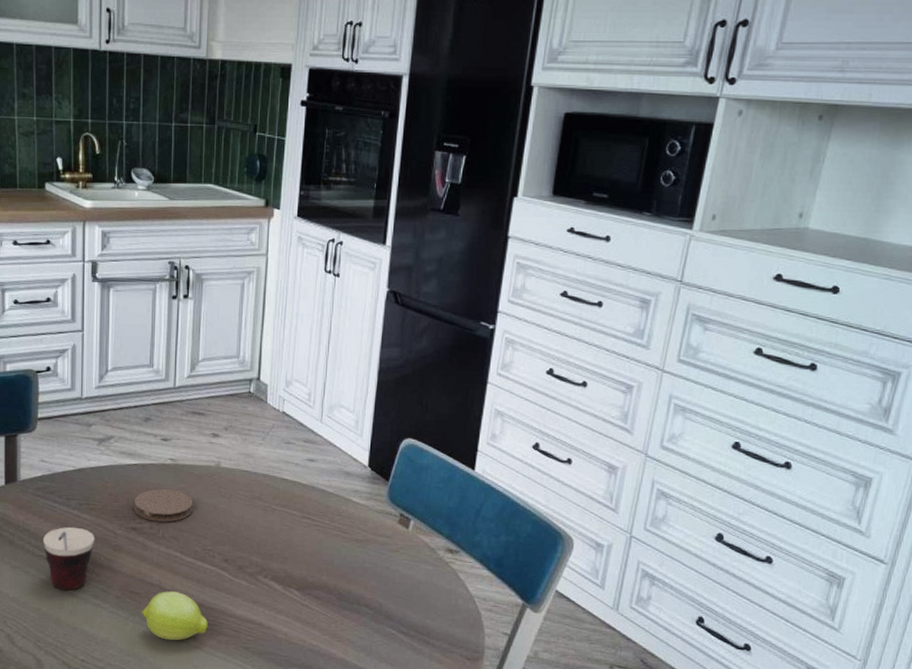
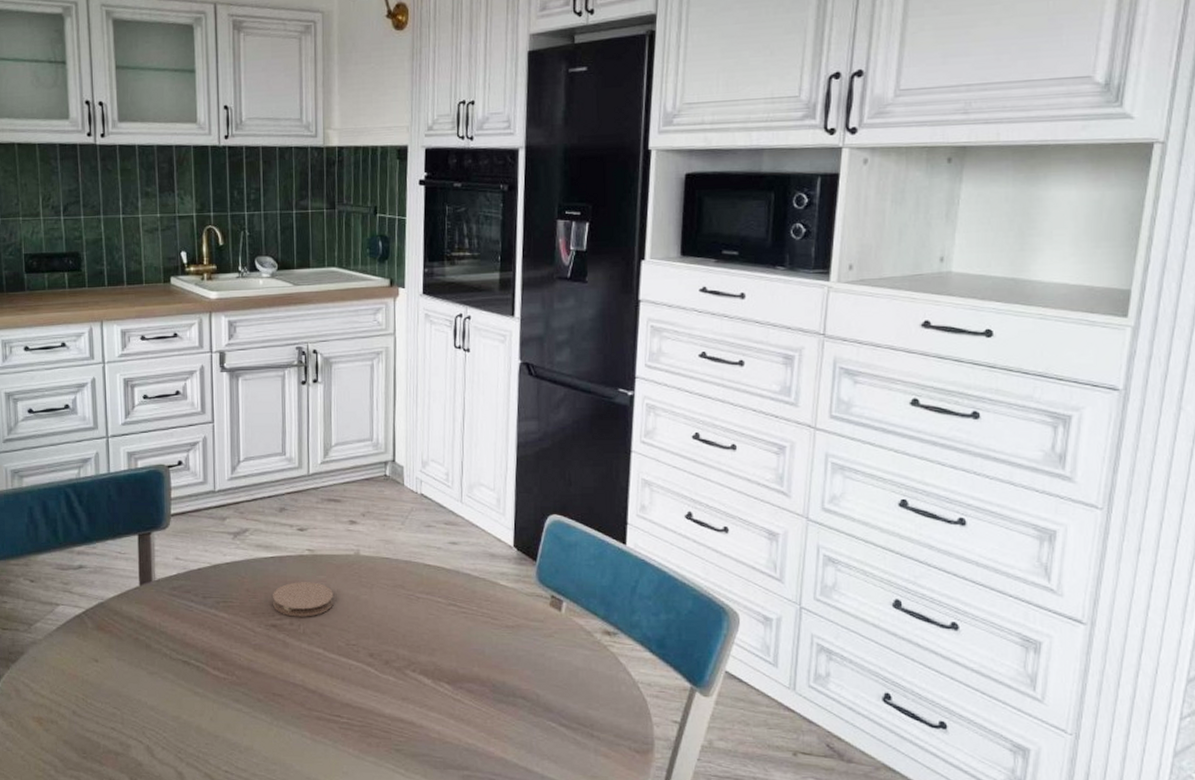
cup: present [43,526,95,591] -> none [181,626,234,696]
fruit: present [141,591,208,641] -> none [285,691,356,746]

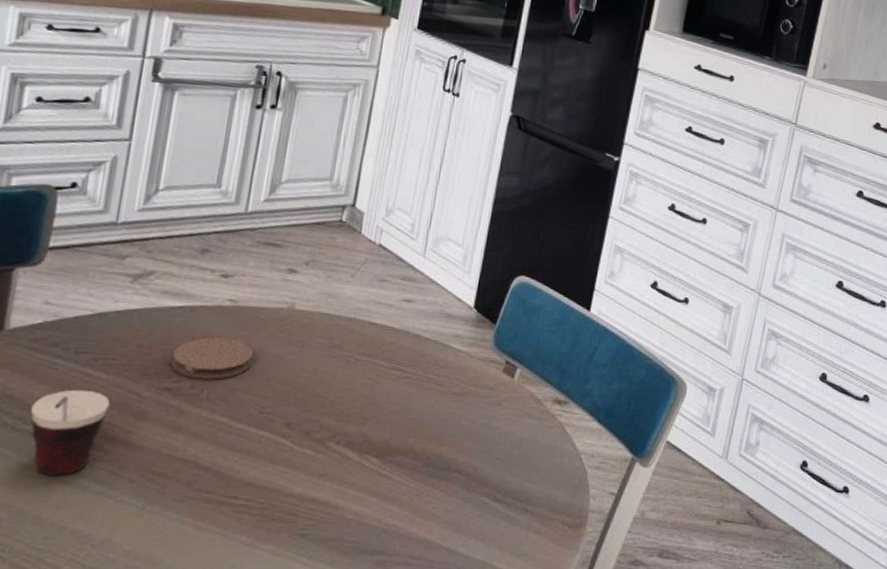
cup: none [181,626,234,696] -> present [30,389,111,476]

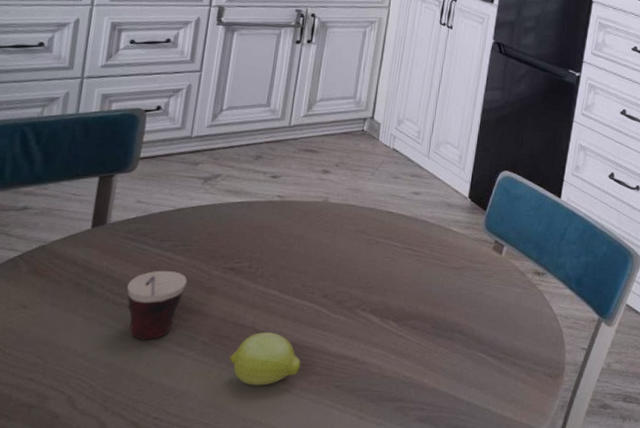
fruit: none [163,468,256,534] -> present [229,332,301,386]
coaster: present [171,337,254,380] -> none [234,226,297,260]

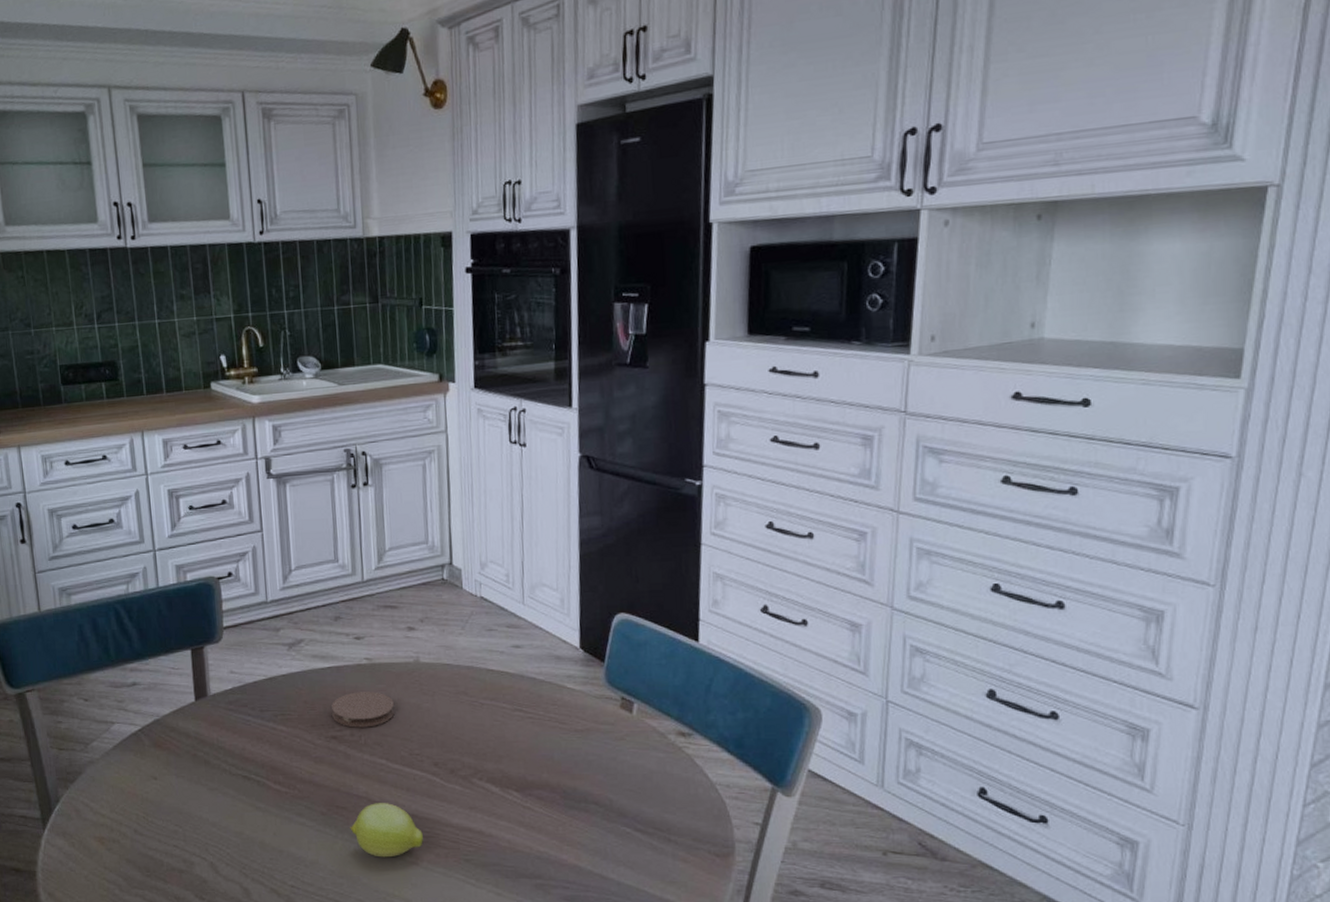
cup: present [127,270,188,340] -> none [239,740,294,810]
coaster: none [234,226,297,260] -> present [331,691,395,728]

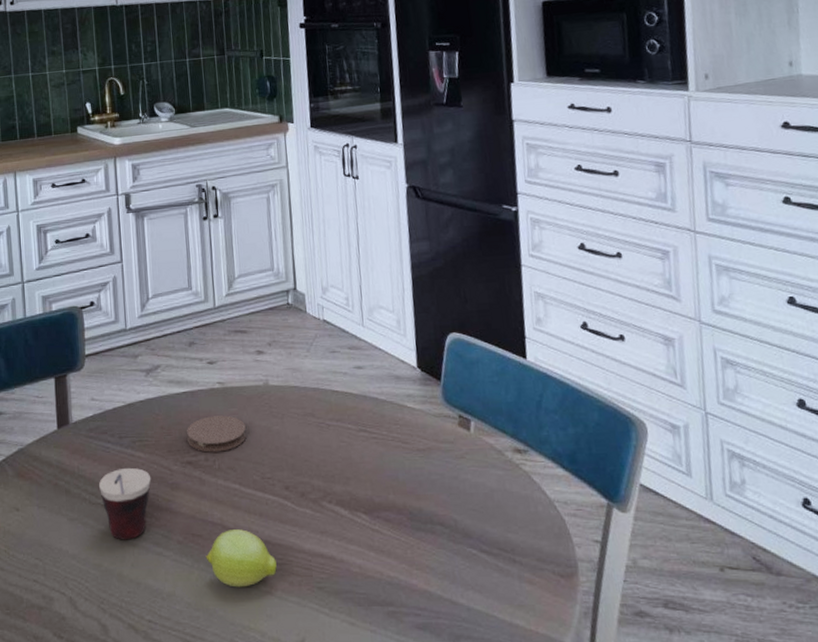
cup: none [239,740,294,810] -> present [99,467,152,540]

